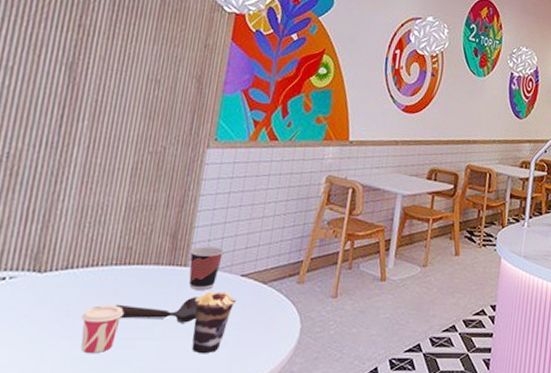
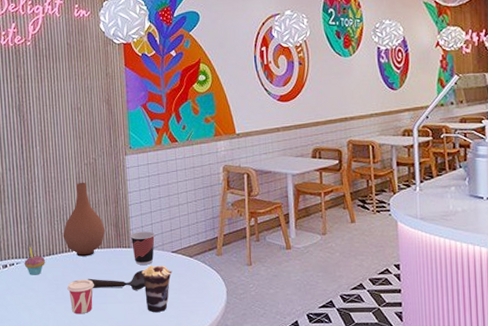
cupcake: none [21,253,57,296] -> present [24,245,45,275]
vase: none [92,175,158,274] -> present [62,183,106,257]

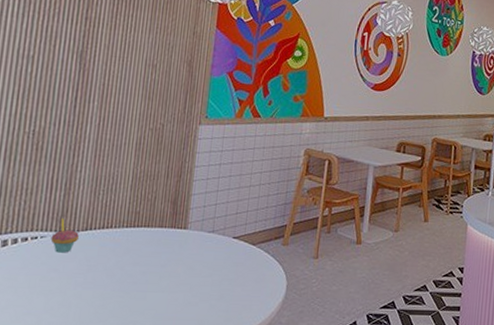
vase: present [62,183,106,257] -> none [107,149,161,235]
cup: present [67,279,95,314] -> none [100,261,136,303]
spoon: present [87,270,146,290] -> none [127,256,197,278]
cup: present [130,231,155,265] -> none [188,211,217,250]
dessert: present [141,265,172,313] -> none [193,251,230,306]

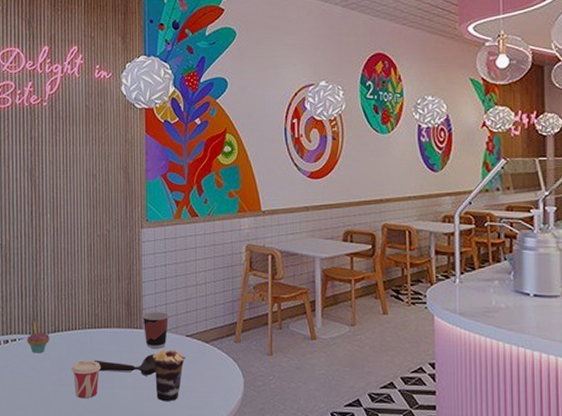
cup: none [100,261,136,303] -> present [72,360,102,399]
spoon: none [127,256,197,278] -> present [93,354,156,376]
cup: none [188,211,217,250] -> present [142,312,169,348]
dessert: none [193,251,230,306] -> present [152,349,186,402]

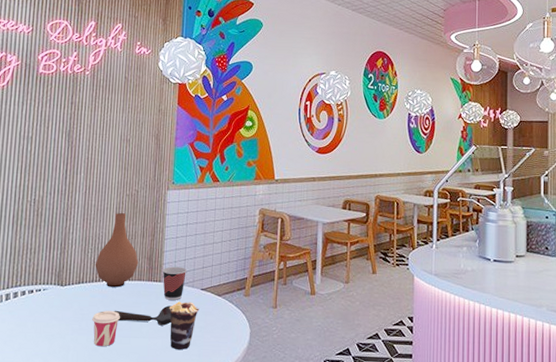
cupcake: present [27,320,49,353] -> none [51,272,73,303]
vase: none [70,256,116,336] -> present [95,213,139,288]

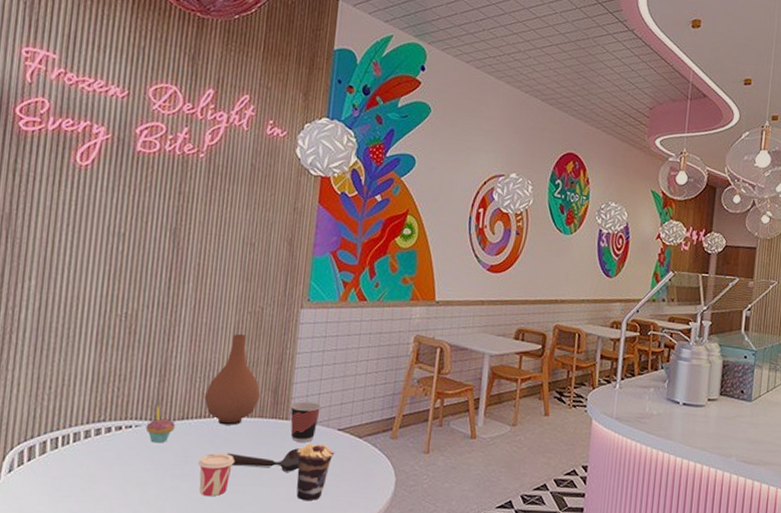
cupcake: none [51,272,73,303] -> present [145,404,175,443]

